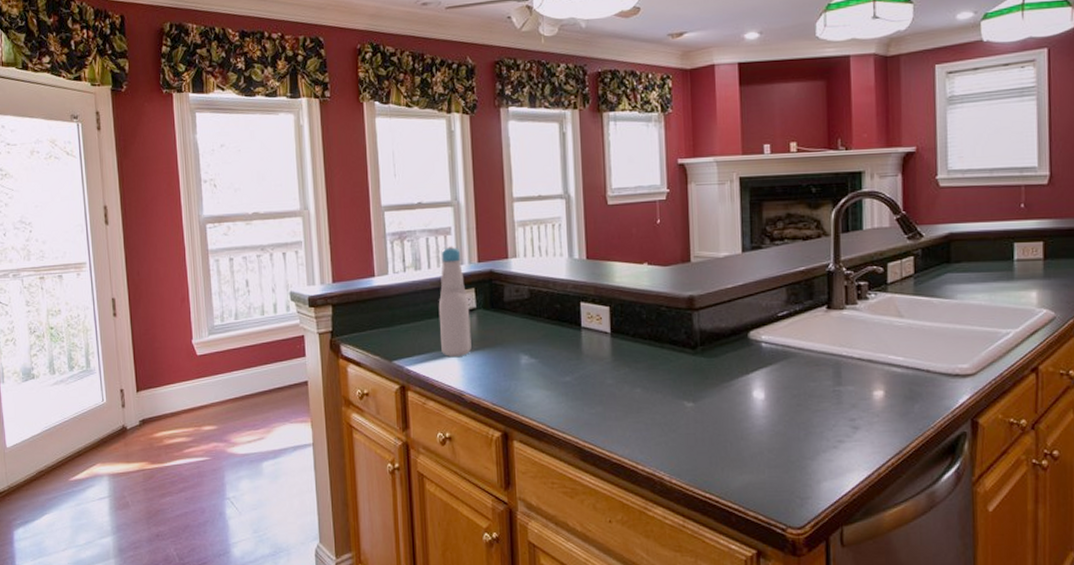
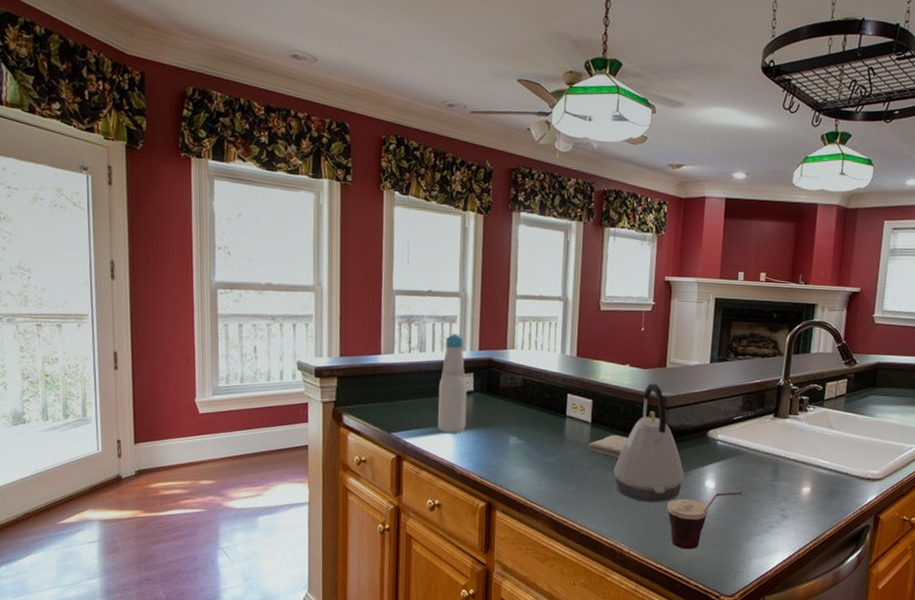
washcloth: none [609,344,656,371] -> present [587,434,628,458]
kettle: none [642,282,728,421] -> present [613,384,685,503]
cup: none [710,401,800,474] -> present [667,491,743,550]

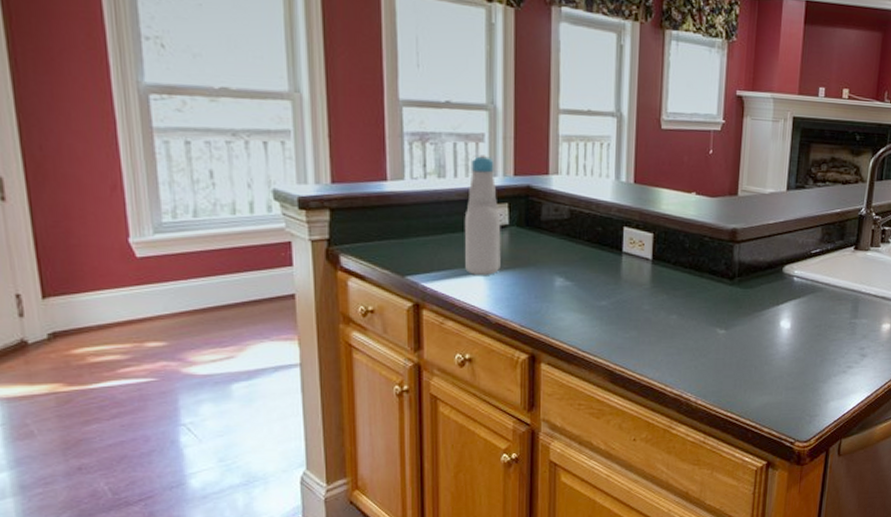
washcloth: present [587,434,628,458] -> none [648,272,695,299]
kettle: present [613,384,685,503] -> none [678,214,758,347]
cup: present [667,491,743,550] -> none [739,331,820,395]

